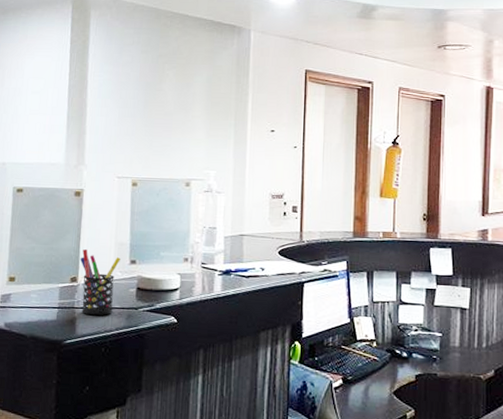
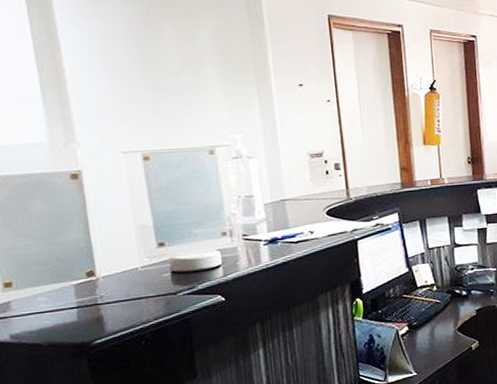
pen holder: present [80,250,120,315] -> none [93,239,147,309]

